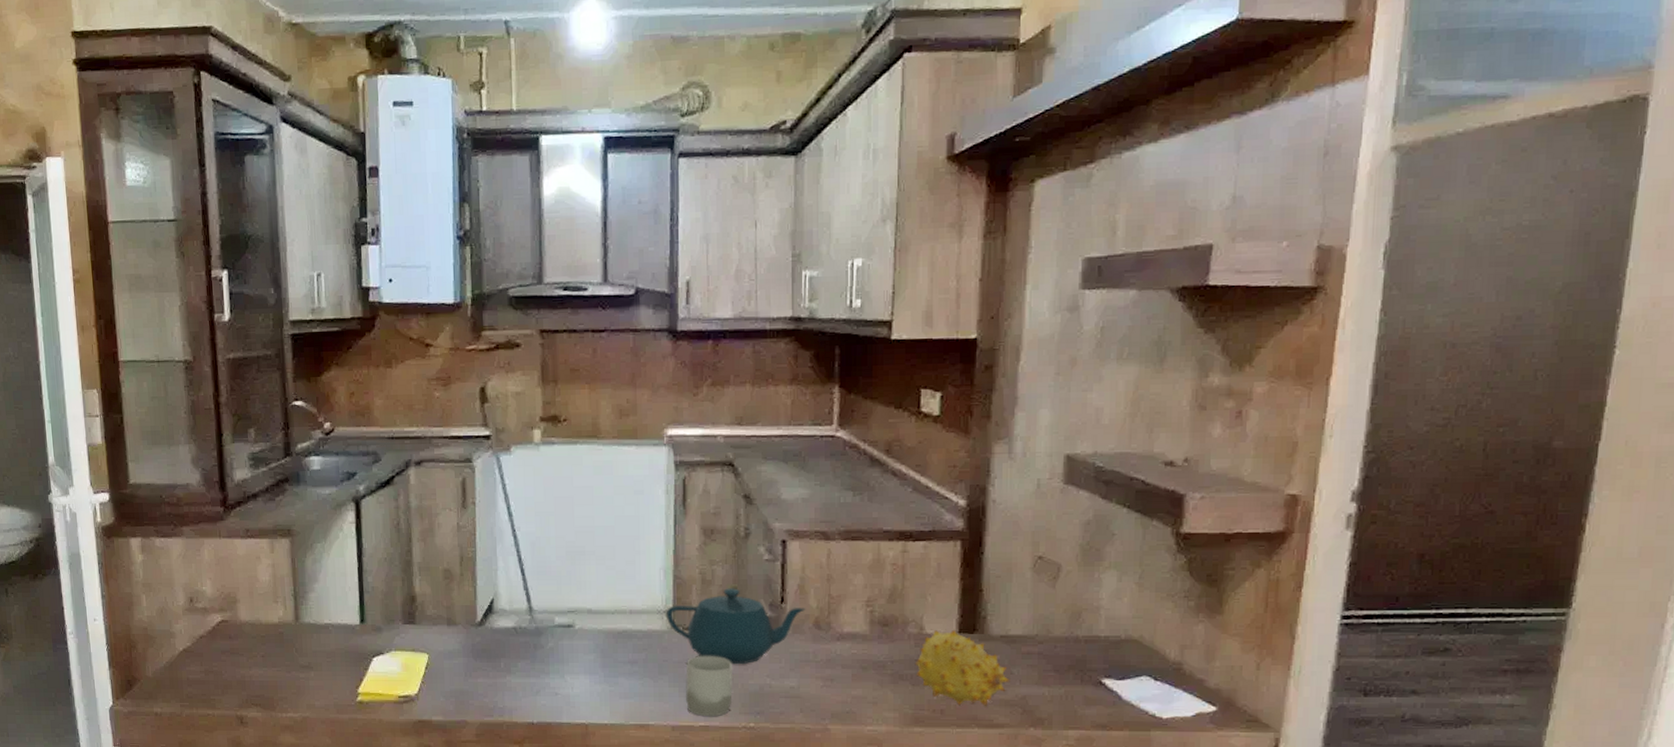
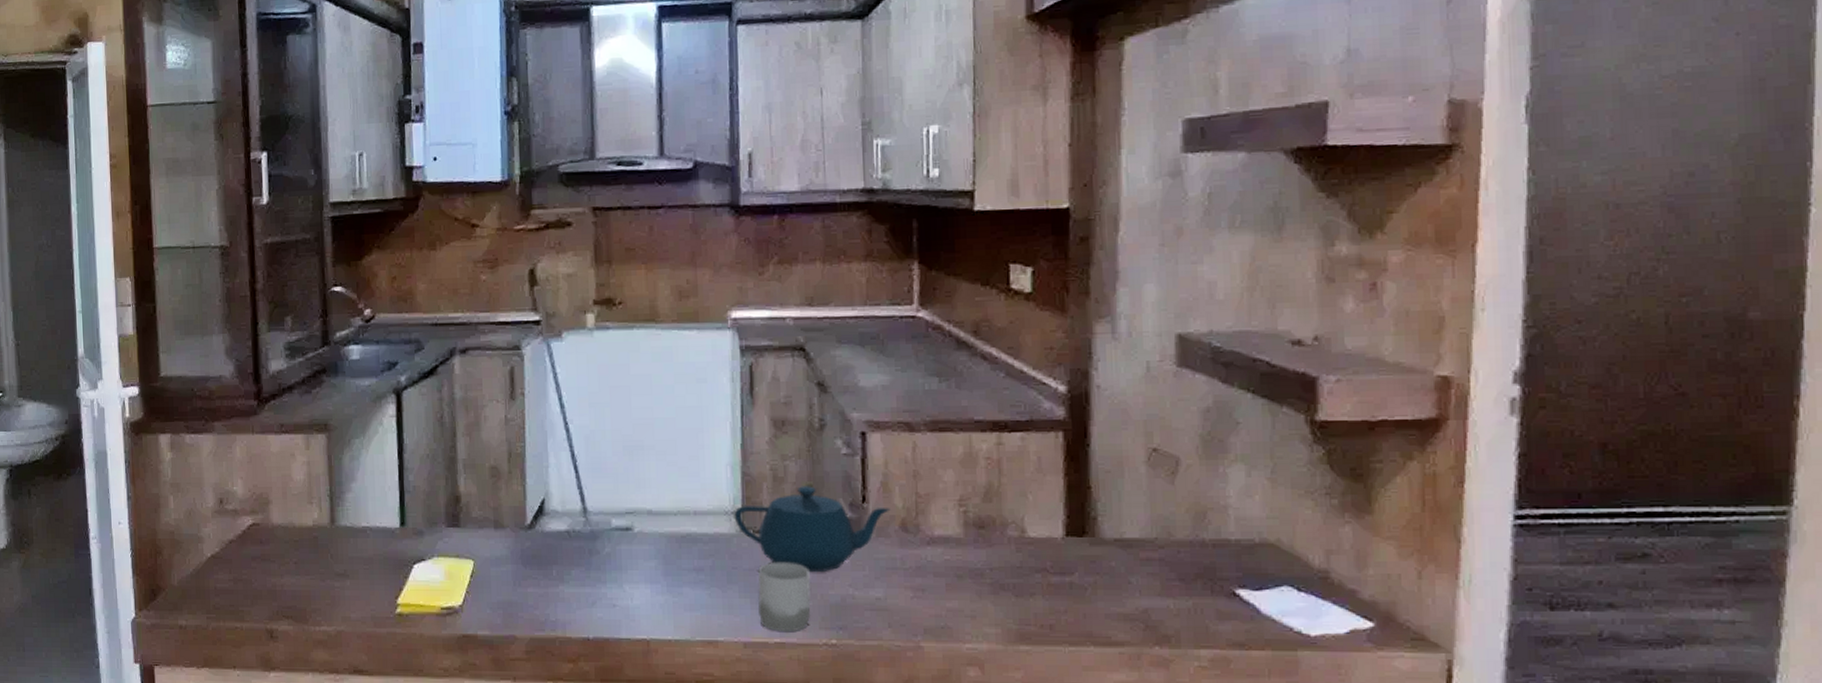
fruit: present [914,629,1010,707] -> none [1017,532,1129,622]

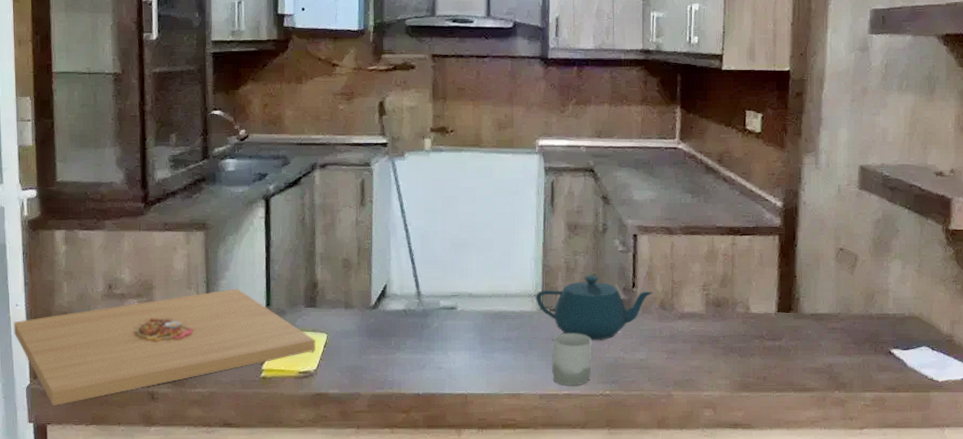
platter: none [116,503,460,643] -> present [13,288,315,405]

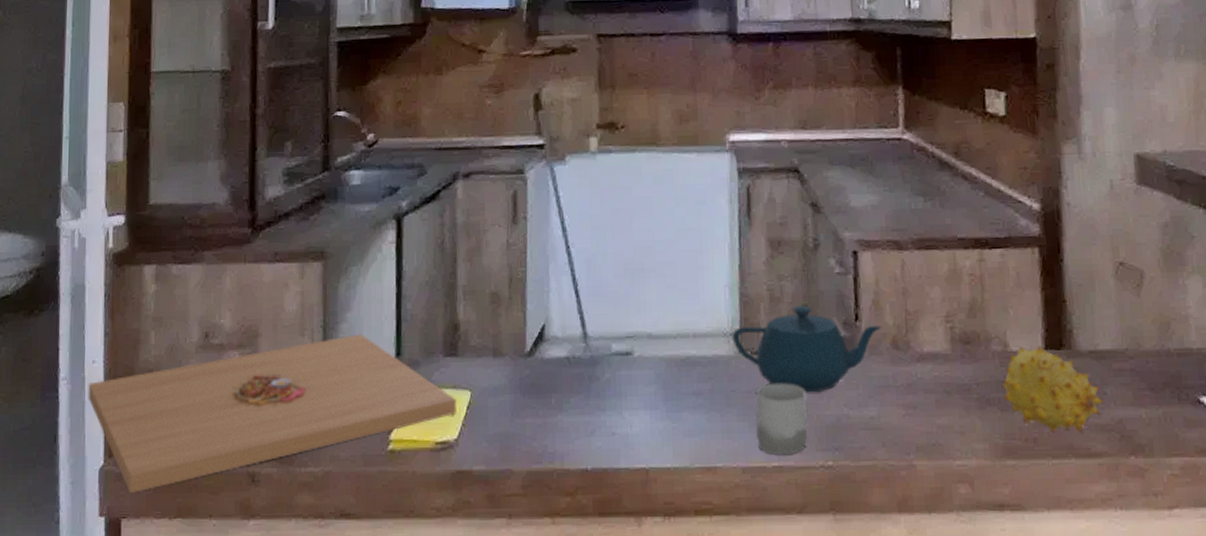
fruit: none [742,309,819,374] -> present [1001,345,1104,434]

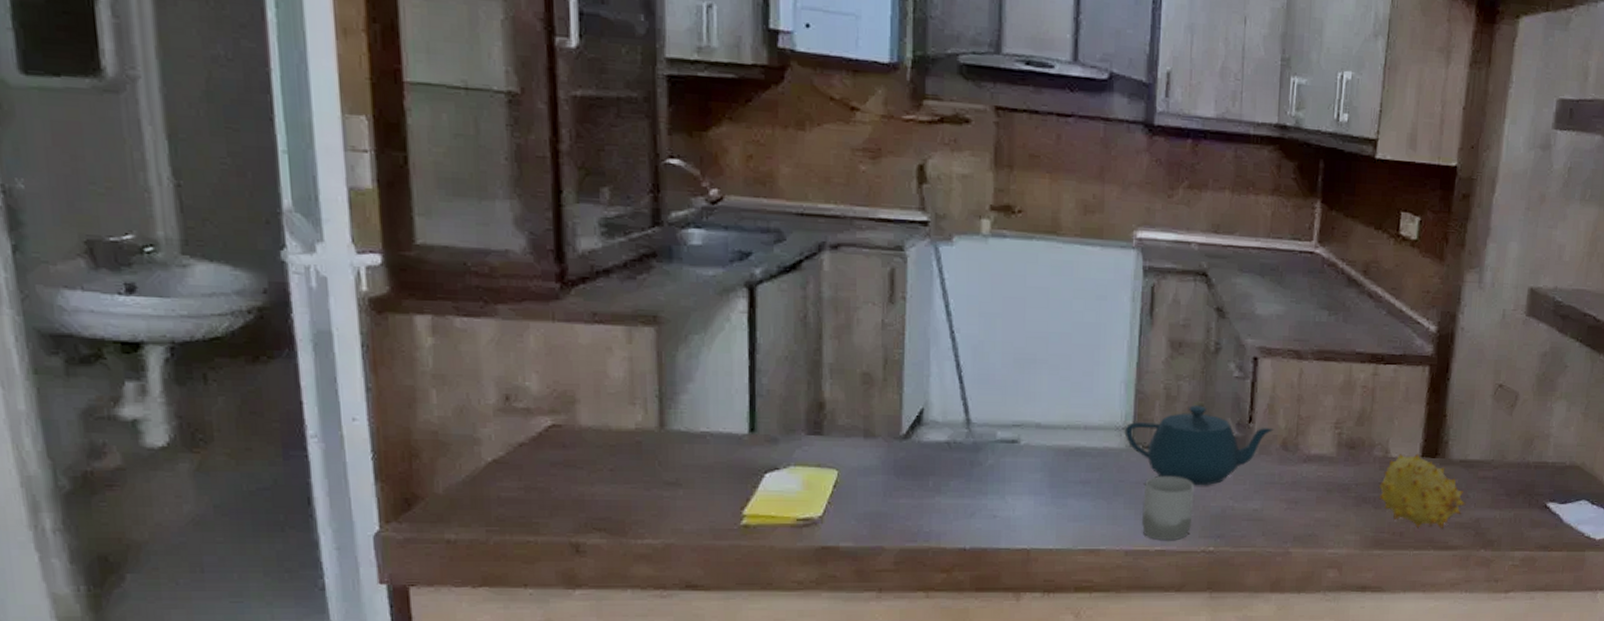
platter: present [88,333,456,493] -> none [349,406,821,560]

